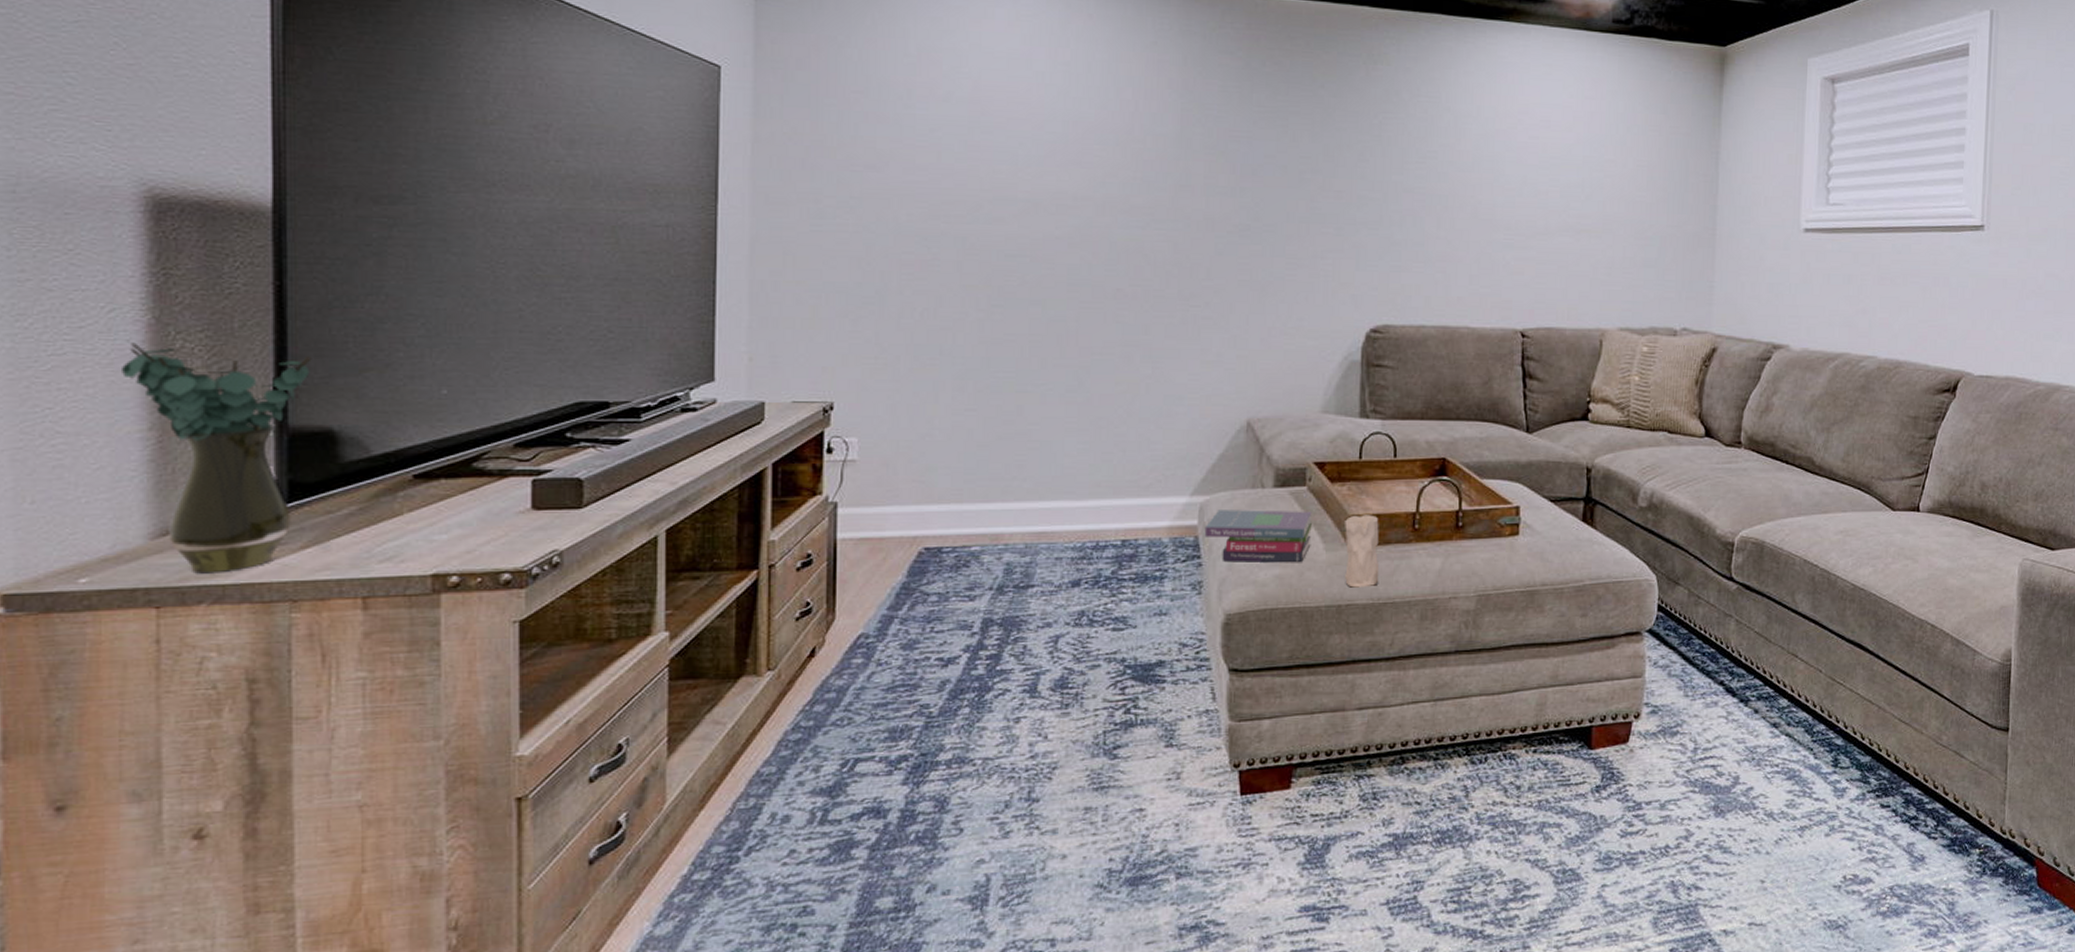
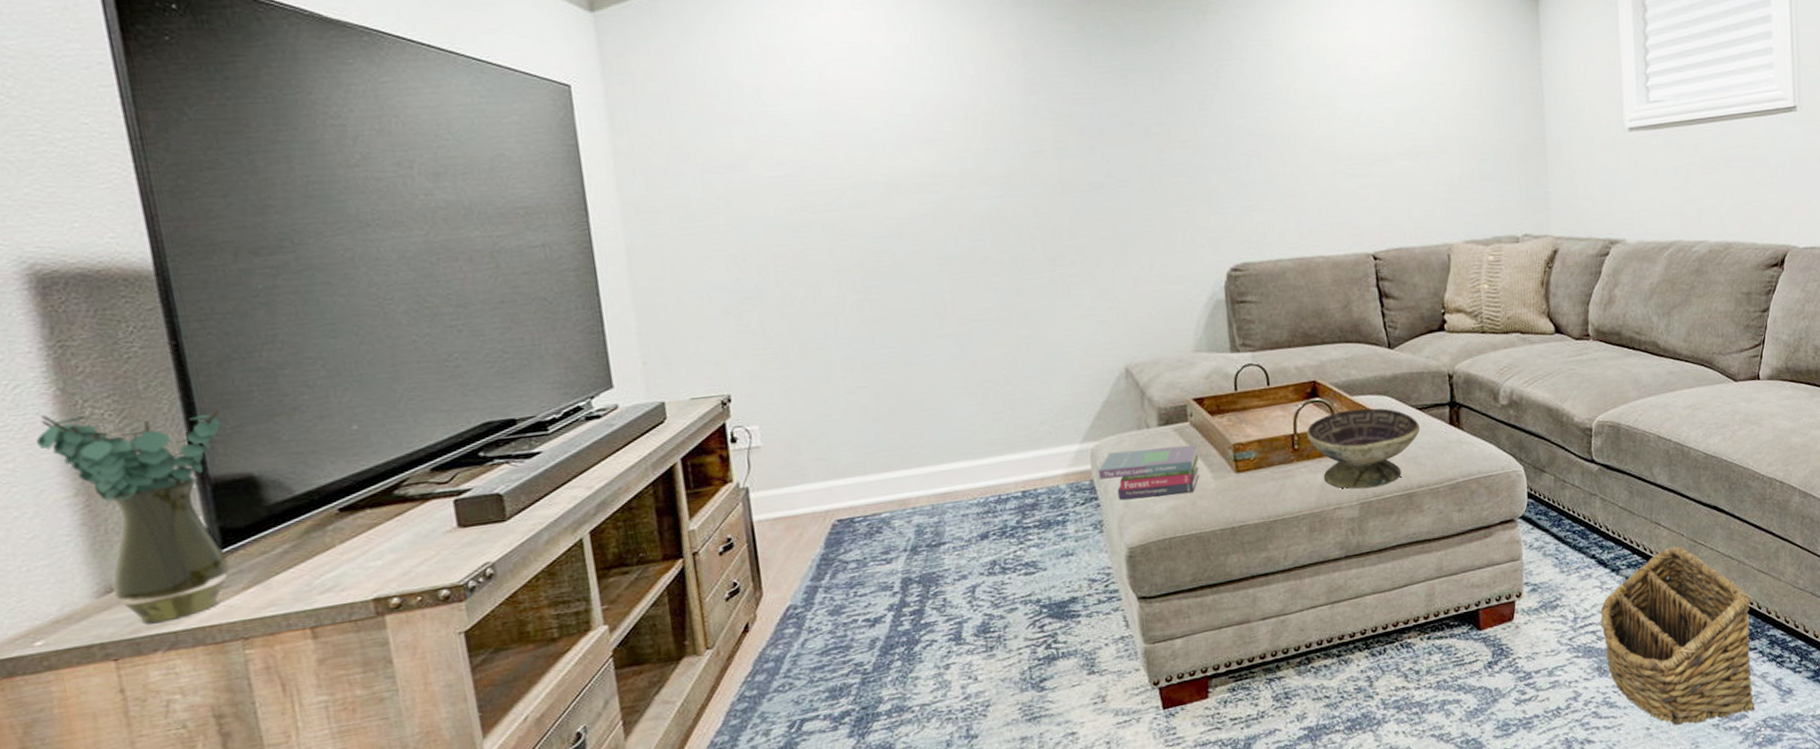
candle: present [1345,515,1380,588] -> none [1229,441,1266,510]
decorative bowl: none [1429,493,1550,580] -> present [1306,408,1420,490]
basket: none [1723,682,1889,882] -> present [1600,546,1755,725]

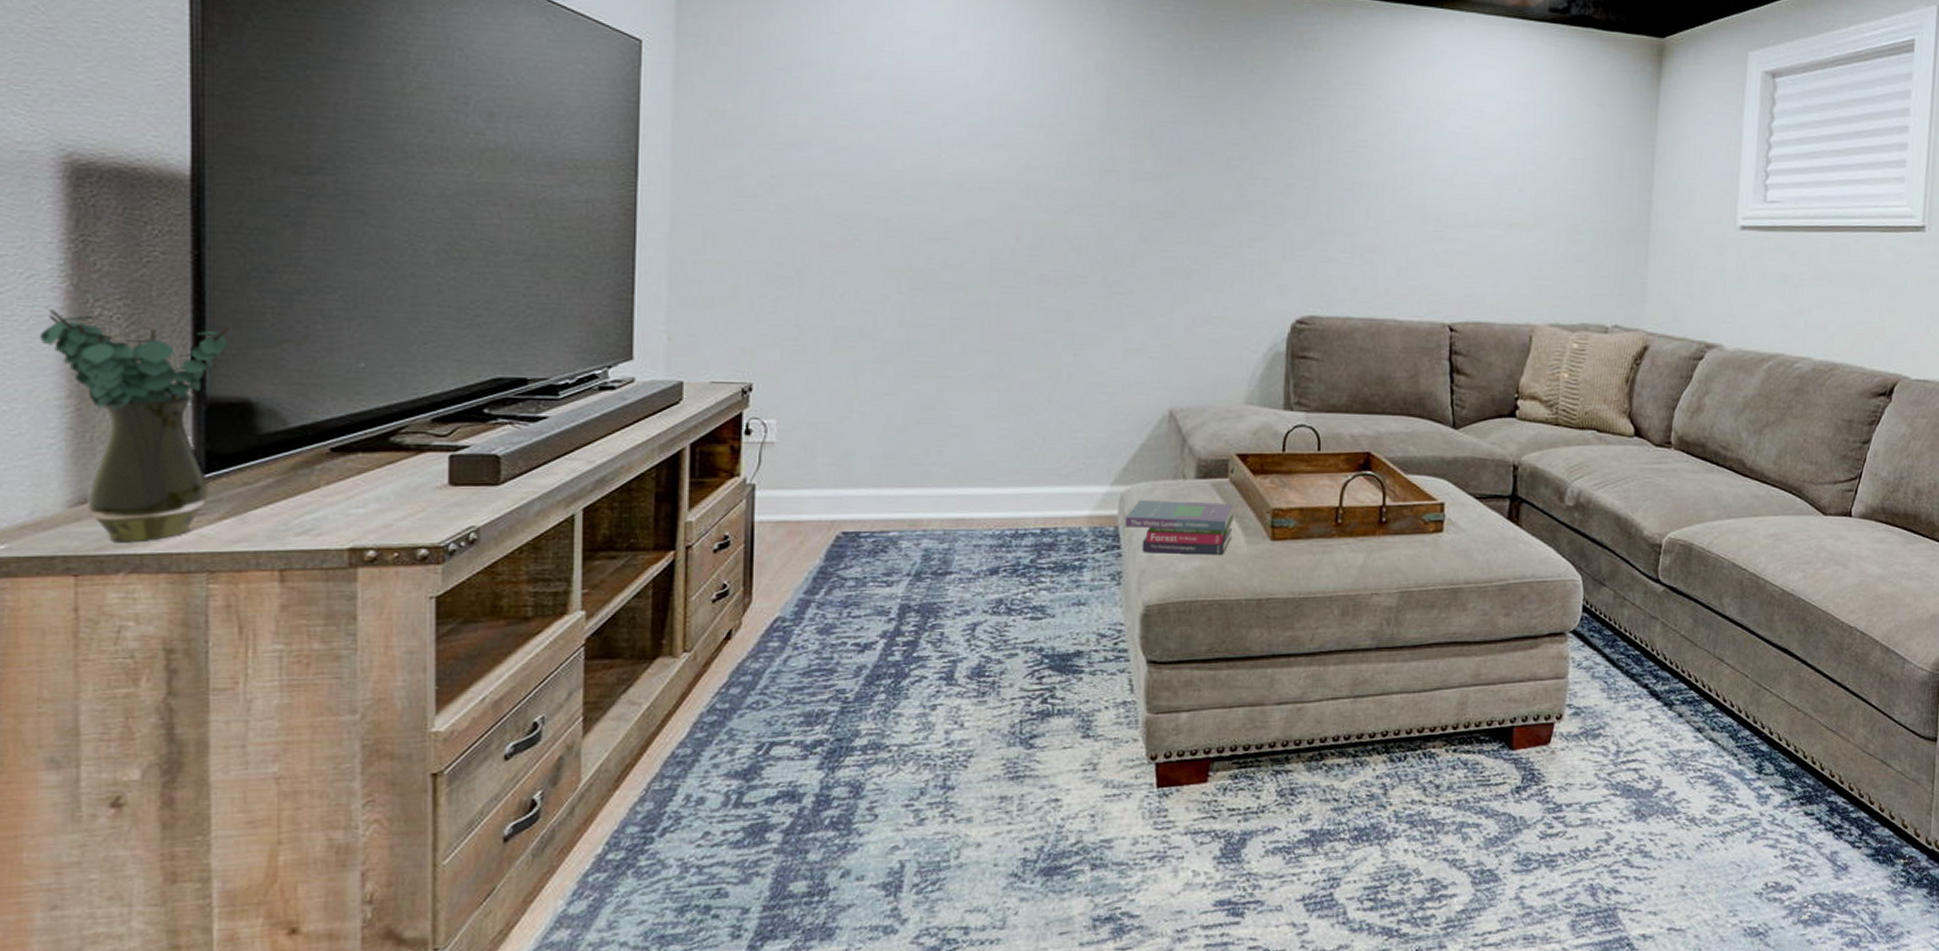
decorative bowl: present [1306,408,1420,490] -> none [1352,489,1475,577]
basket: present [1600,546,1755,725] -> none [1645,687,1815,889]

